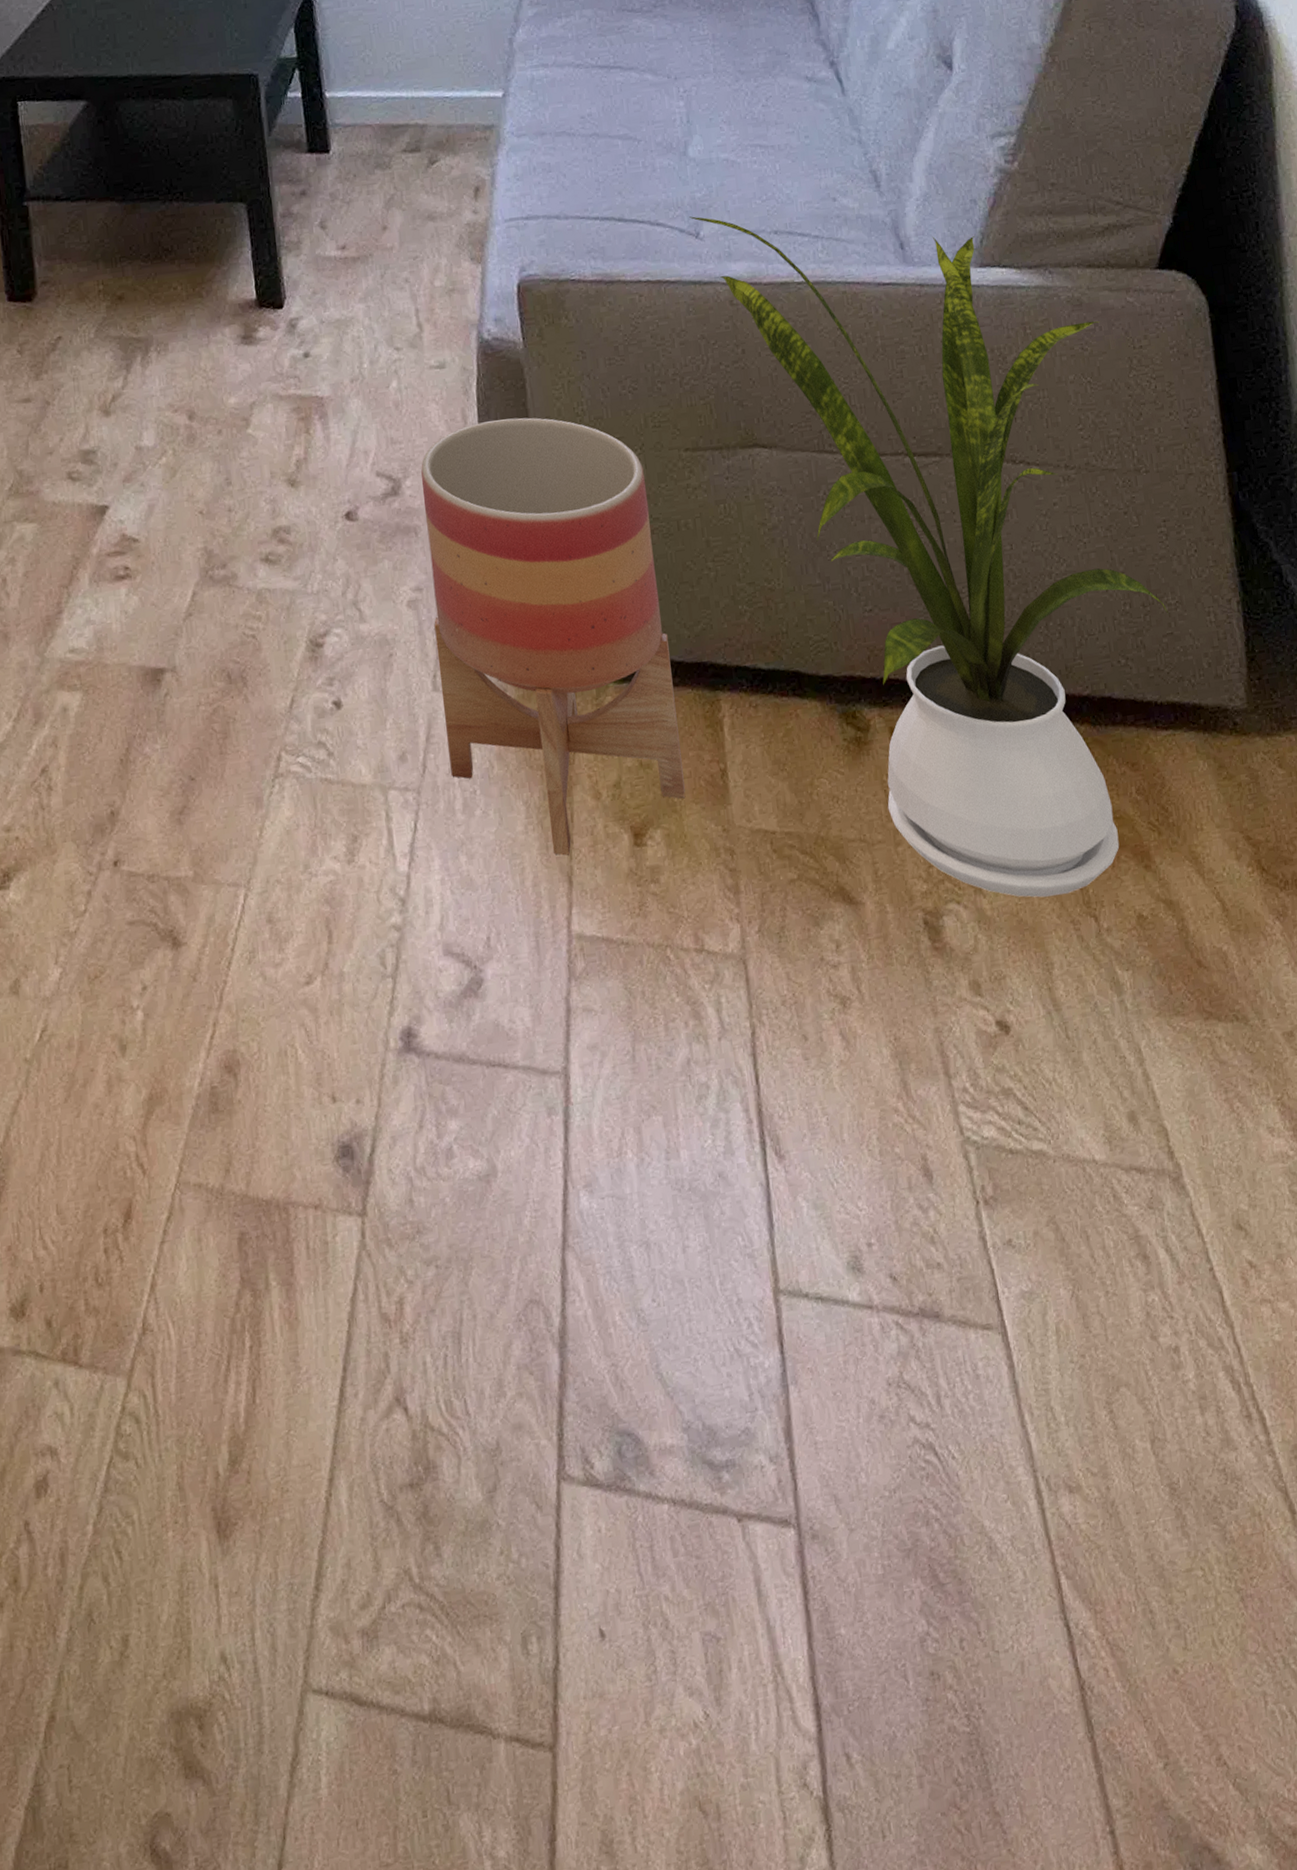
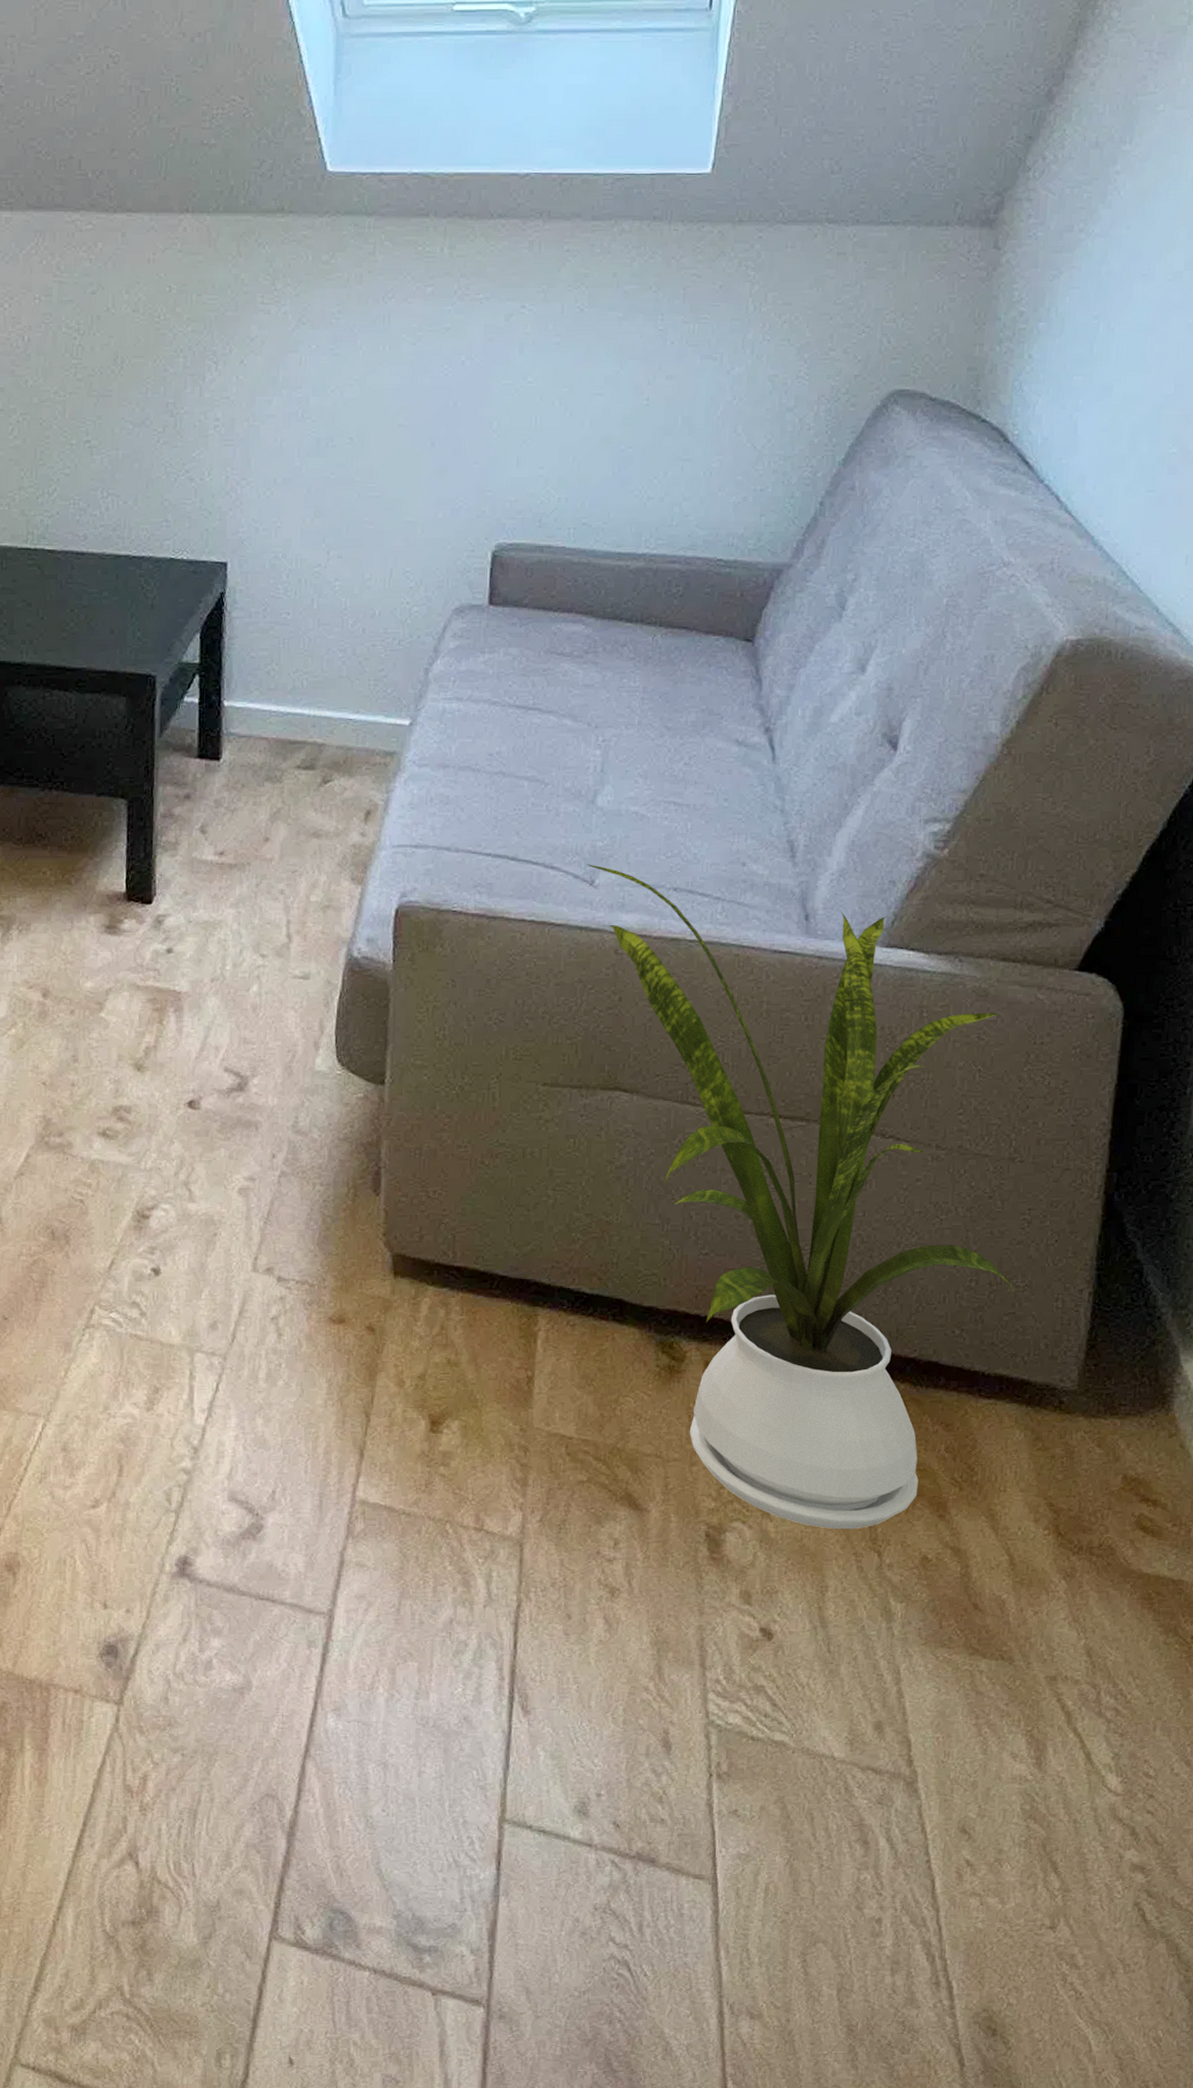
planter: present [421,417,686,856] -> none [259,1034,497,1432]

